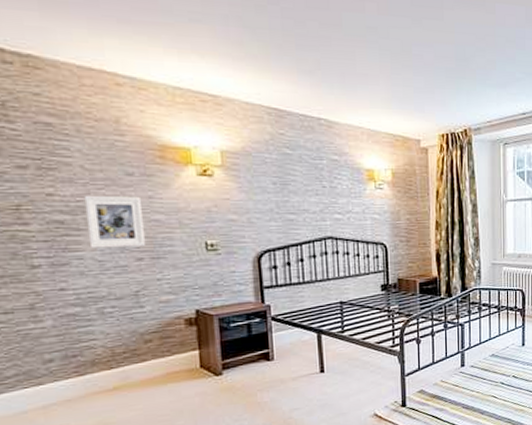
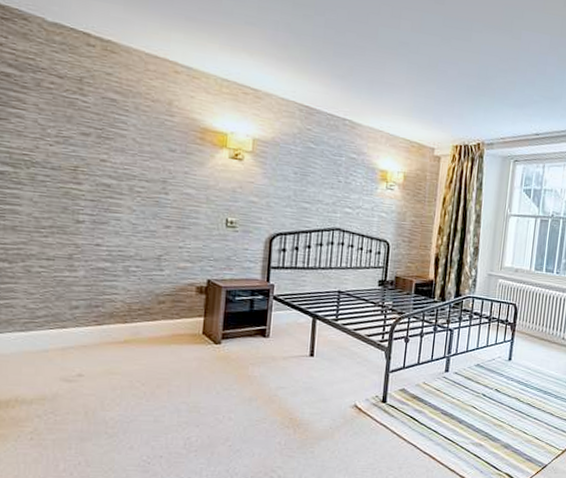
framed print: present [84,195,146,249] -> none [127,164,179,216]

